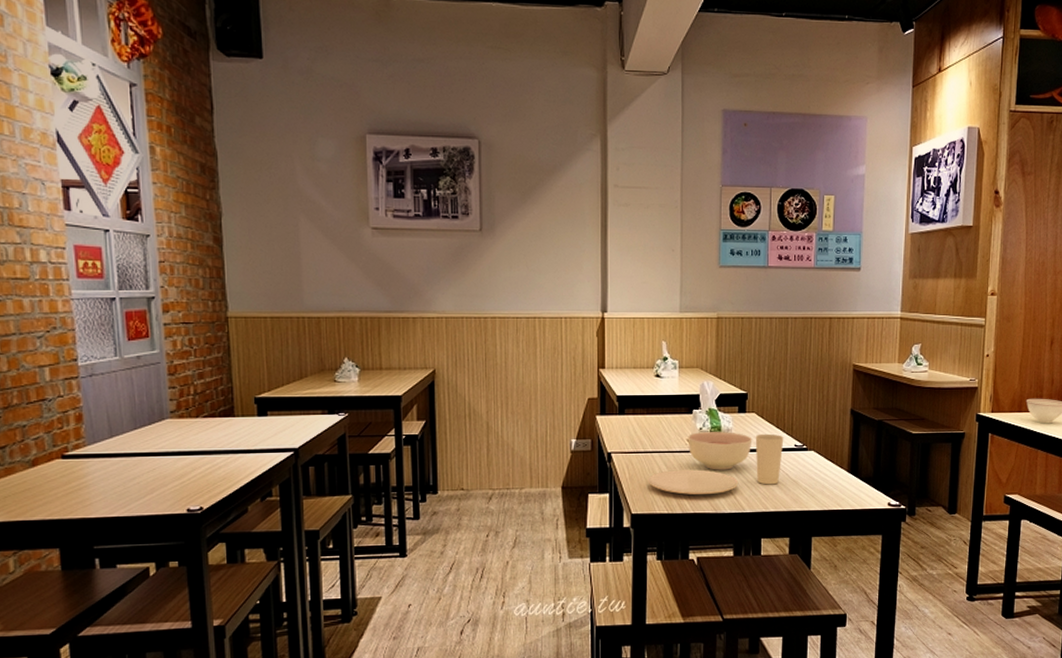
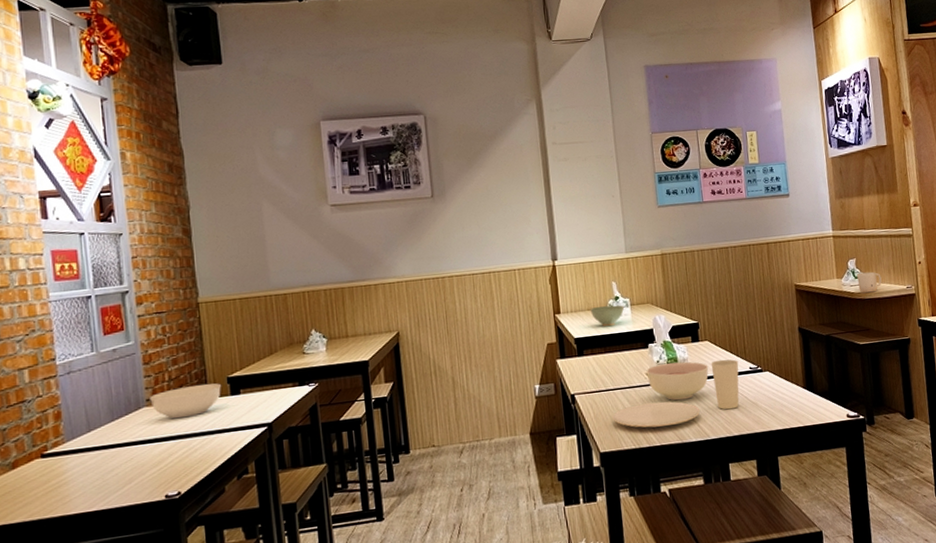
bowl: none [173,401,249,434] -> present [148,383,222,419]
bowl: none [636,366,672,388] -> present [590,305,625,327]
mug: none [919,359,945,381] -> present [857,271,882,293]

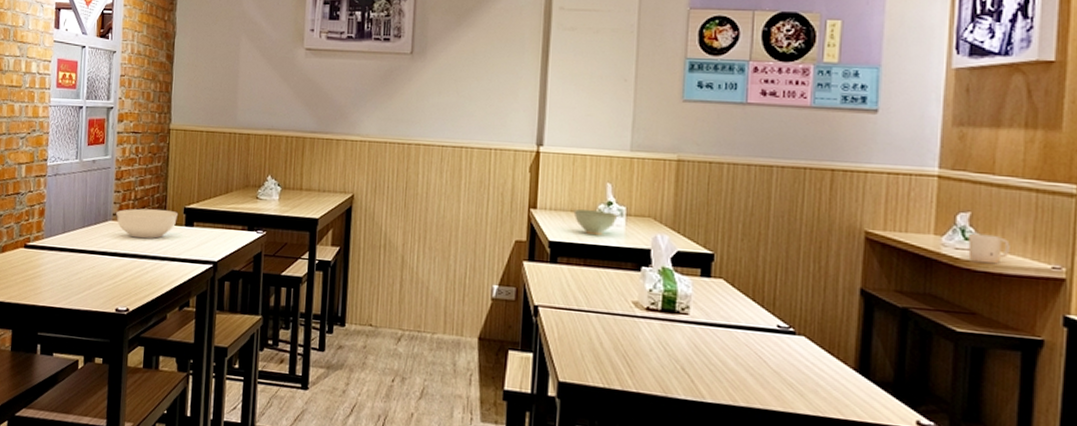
plate: present [612,401,701,428] -> none [580,335,698,373]
bowl: present [646,361,709,401] -> none [633,294,719,346]
cup: present [711,359,740,410] -> none [722,305,762,373]

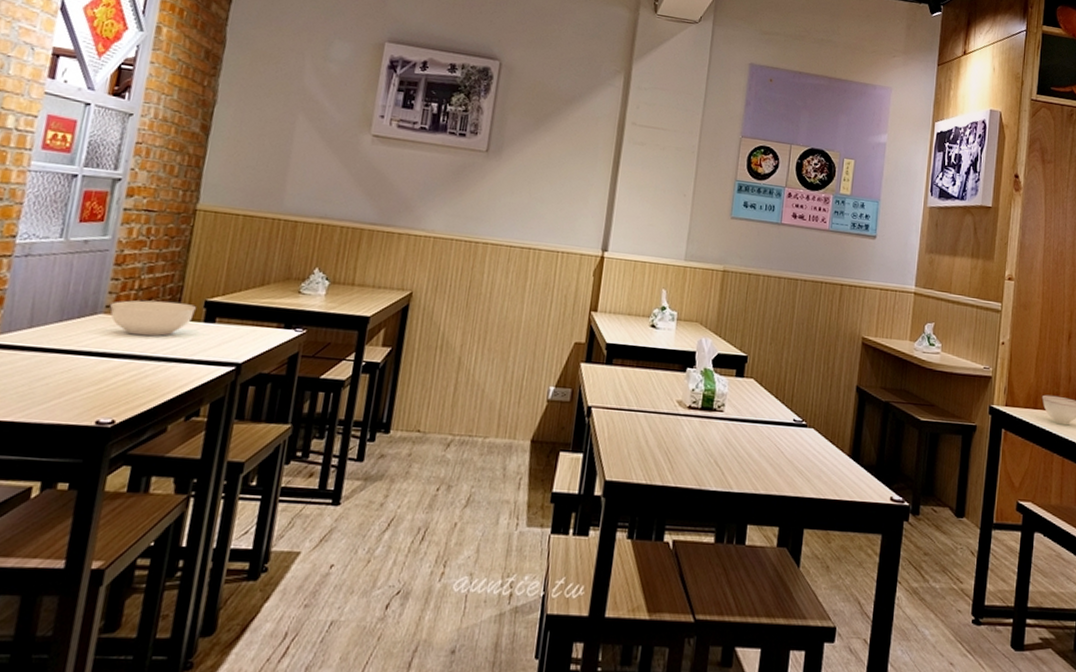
bowl: present [573,209,618,236] -> none [630,313,670,339]
mug: present [968,233,1010,264] -> none [931,340,958,365]

